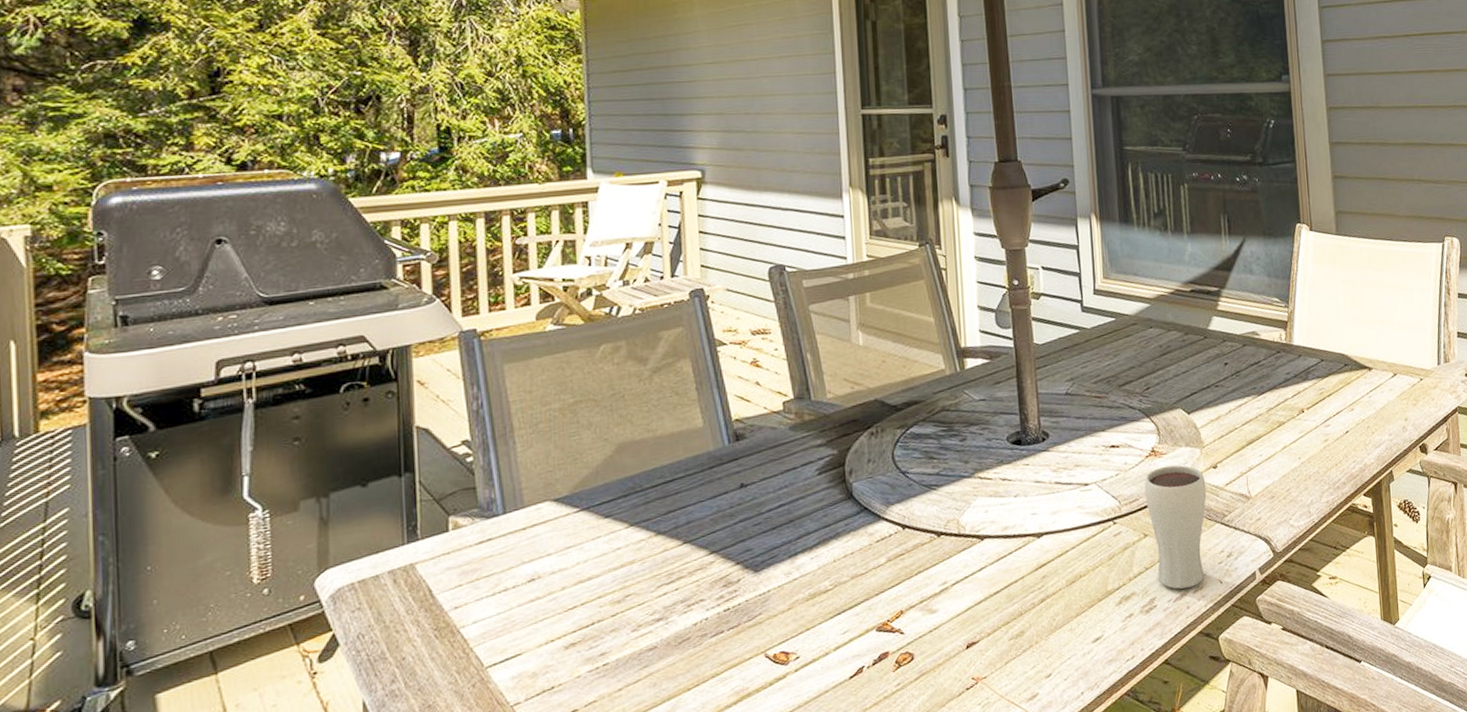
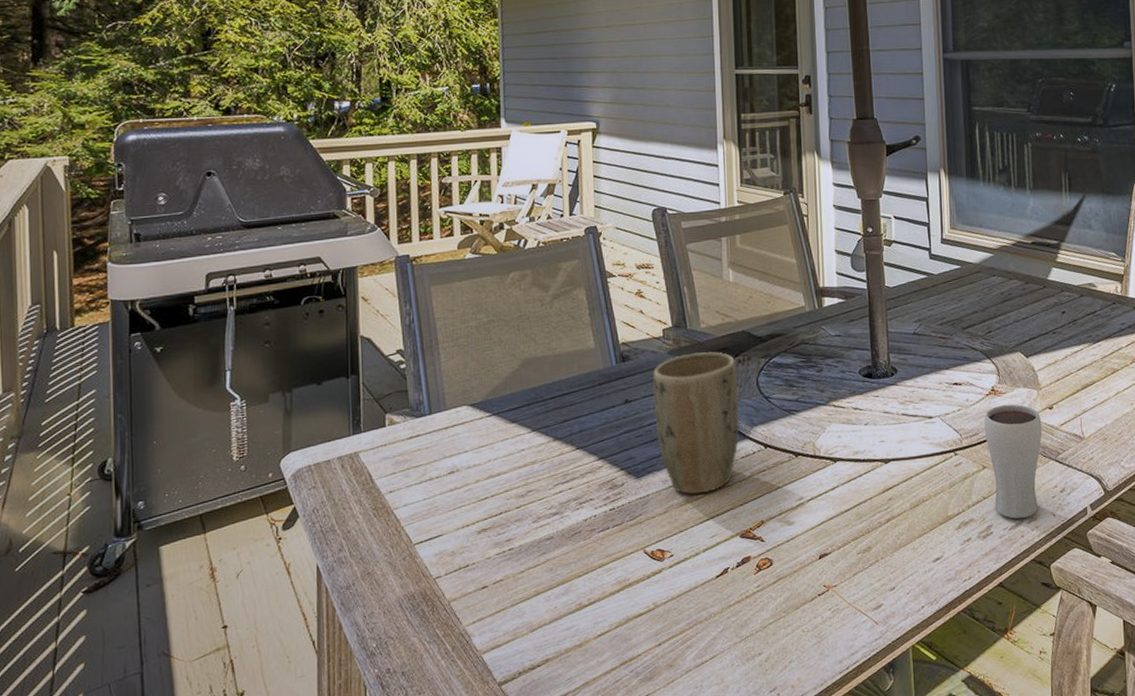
plant pot: none [772,424,873,587] -> present [652,352,739,495]

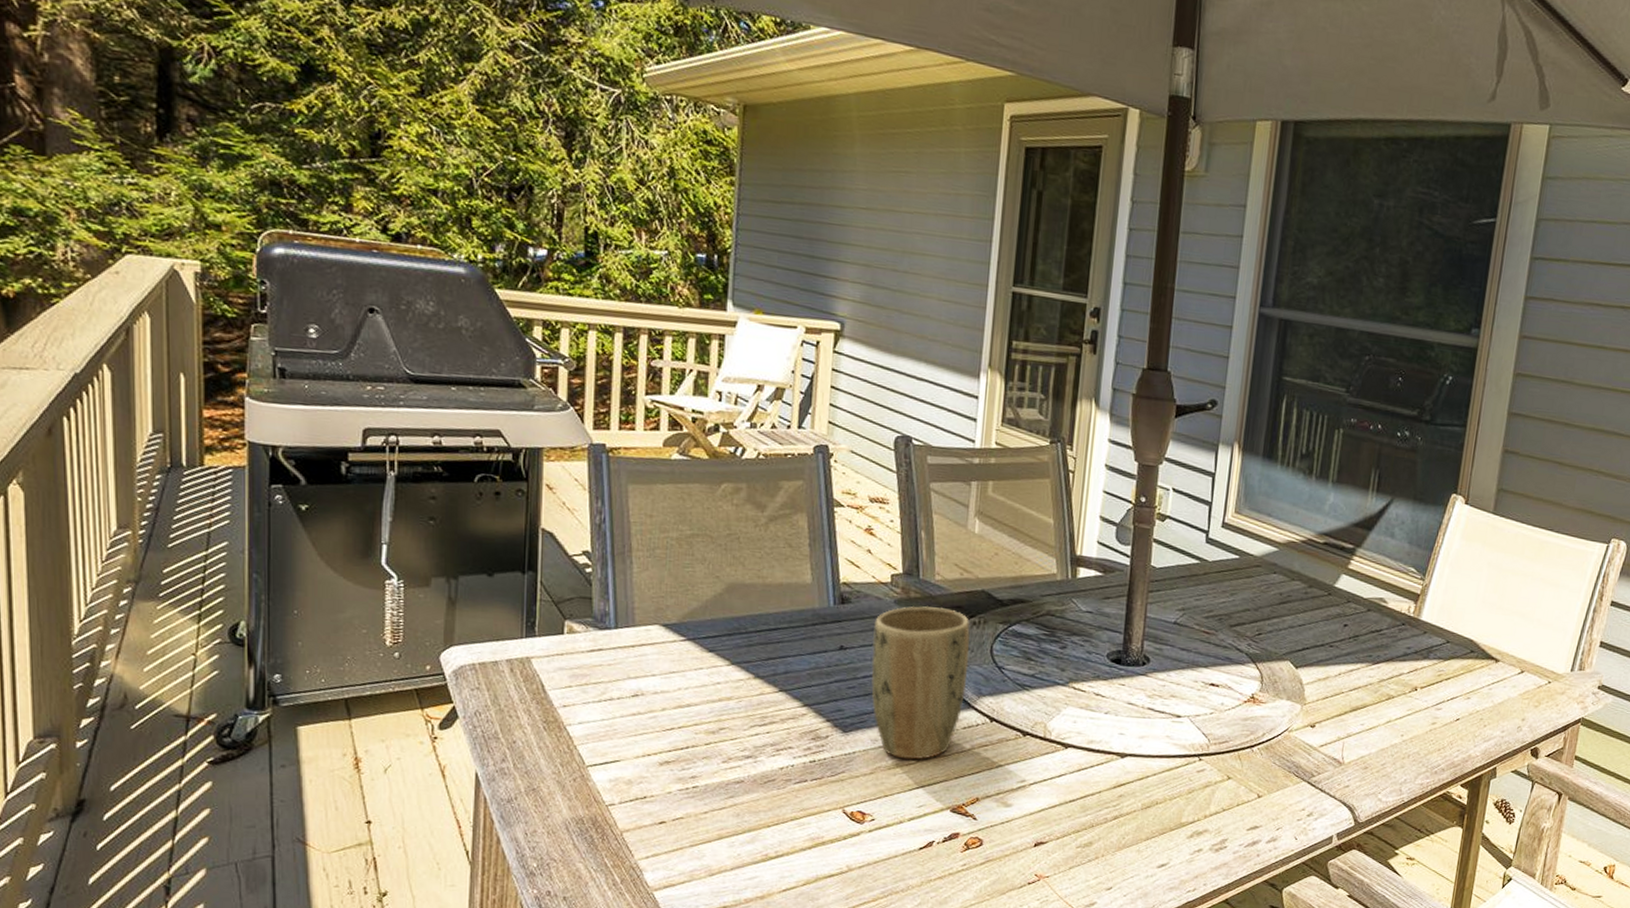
drinking glass: present [984,404,1042,519] -> none [1233,715,1301,837]

